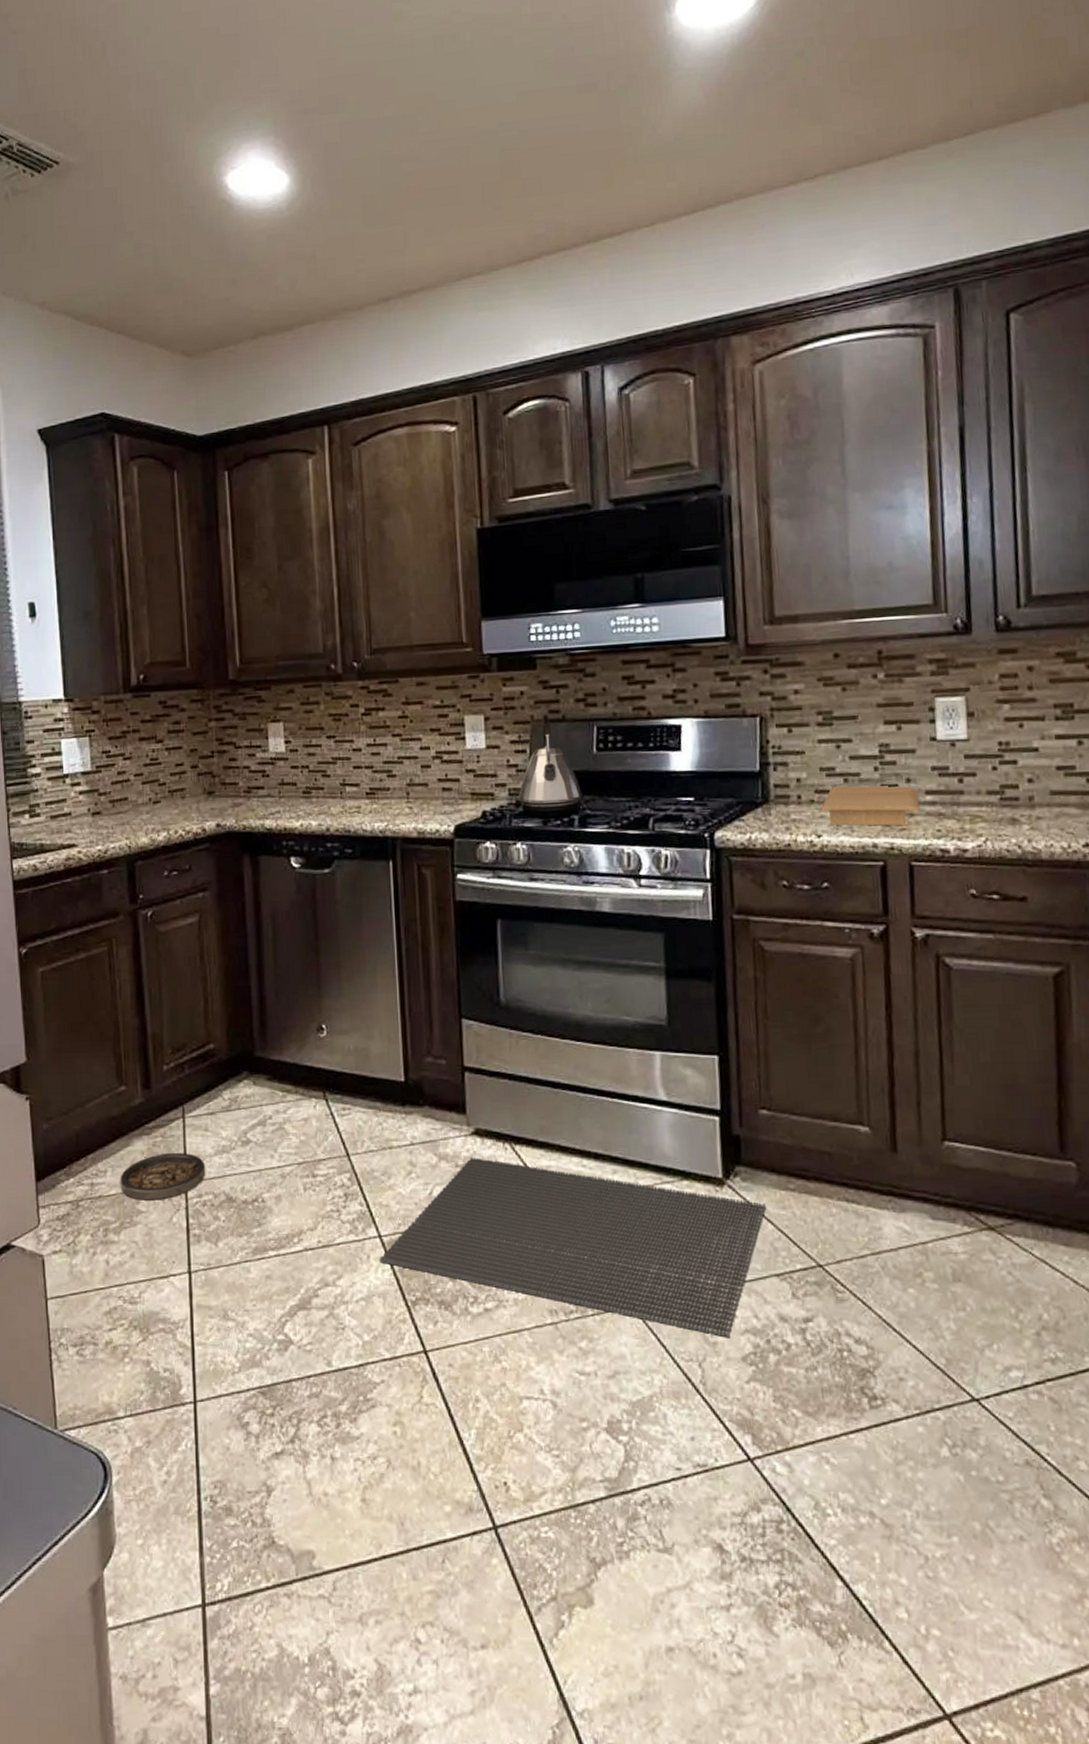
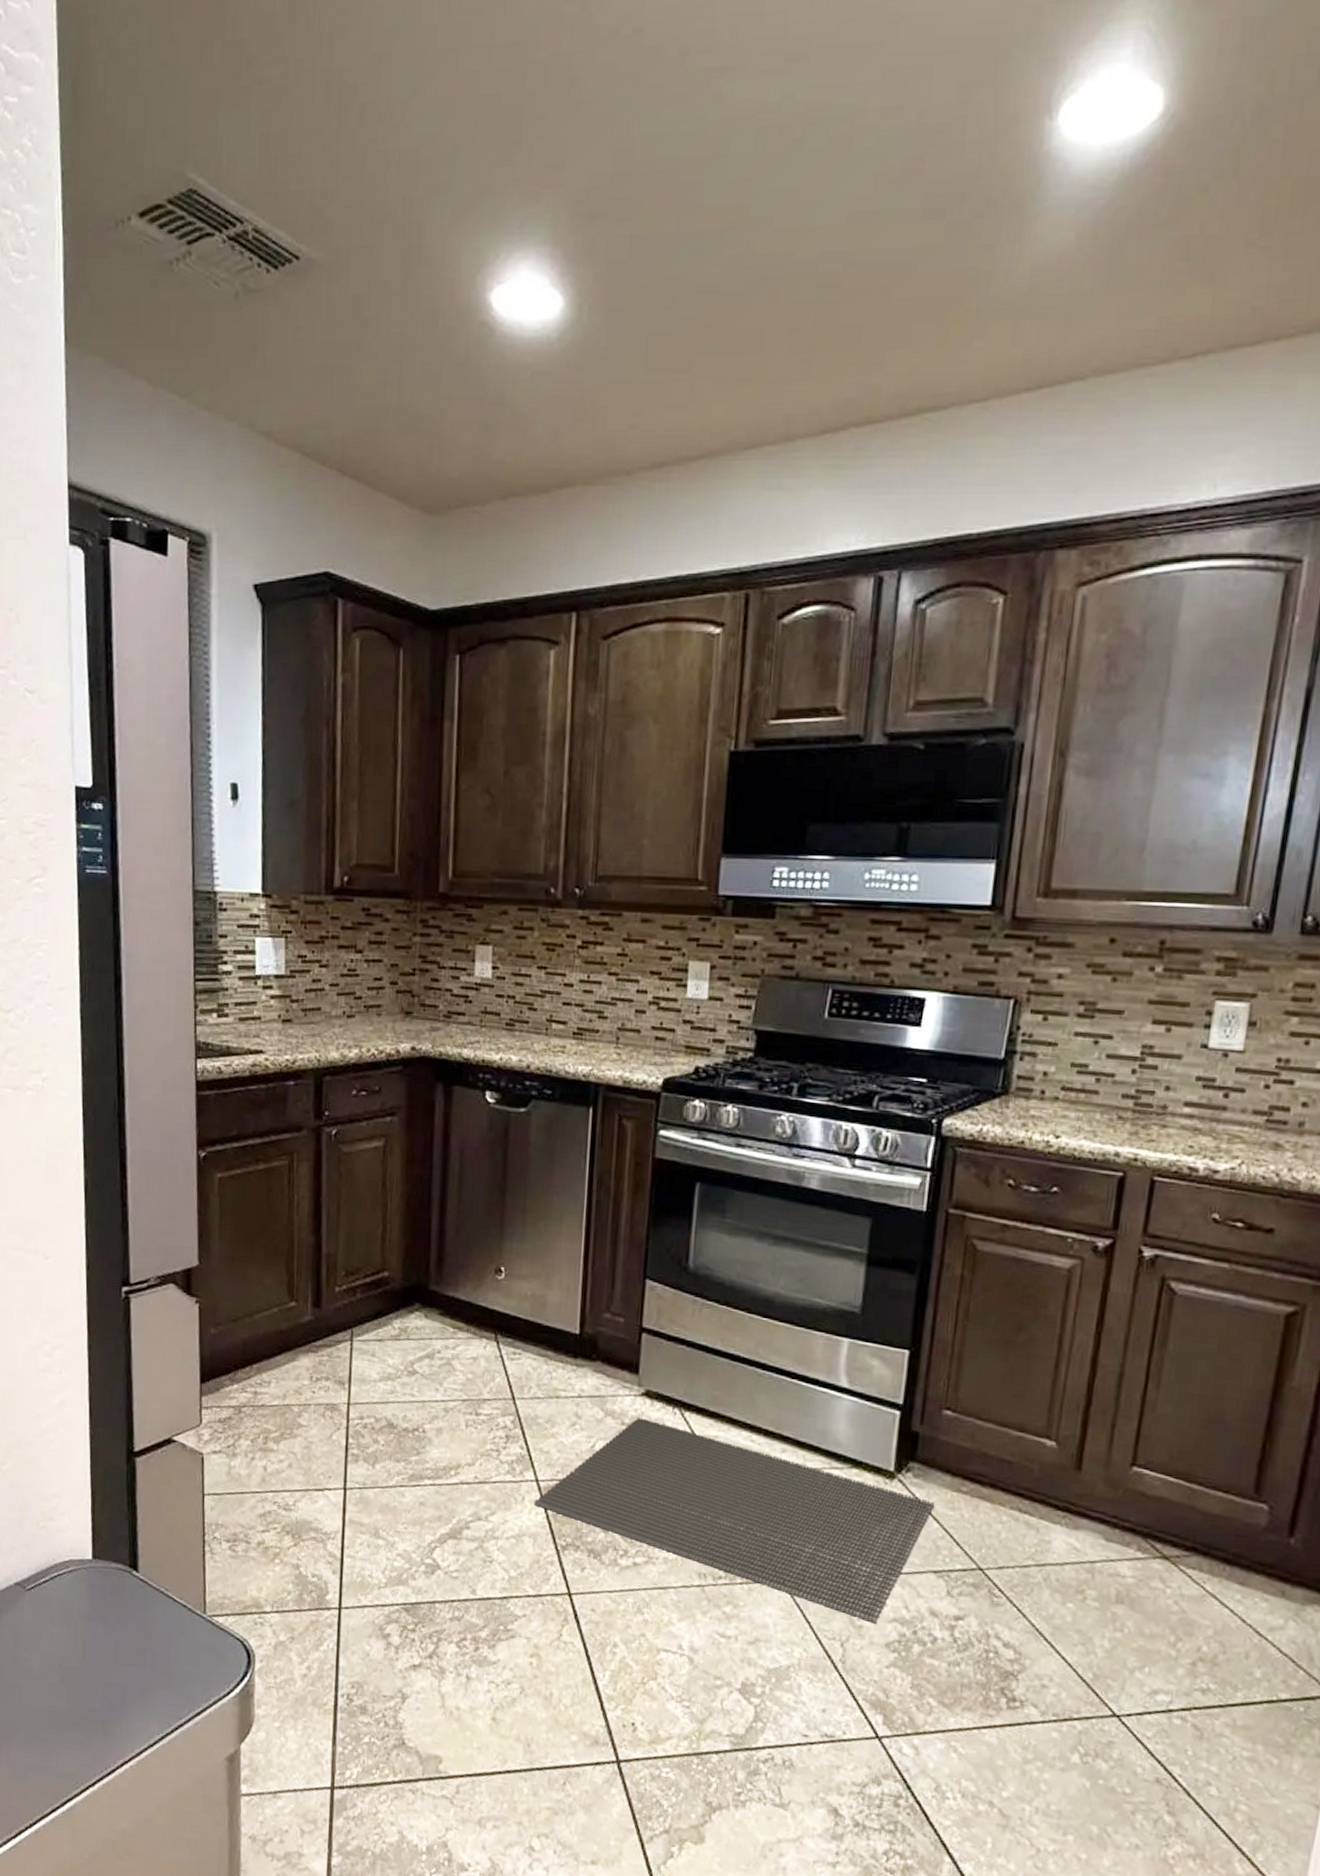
pet bowl: present [120,1152,206,1200] -> none [283,1372,369,1417]
kettle: present [518,714,583,819] -> none [735,969,806,1084]
cutting board: present [821,783,920,826] -> none [1064,1082,1177,1137]

